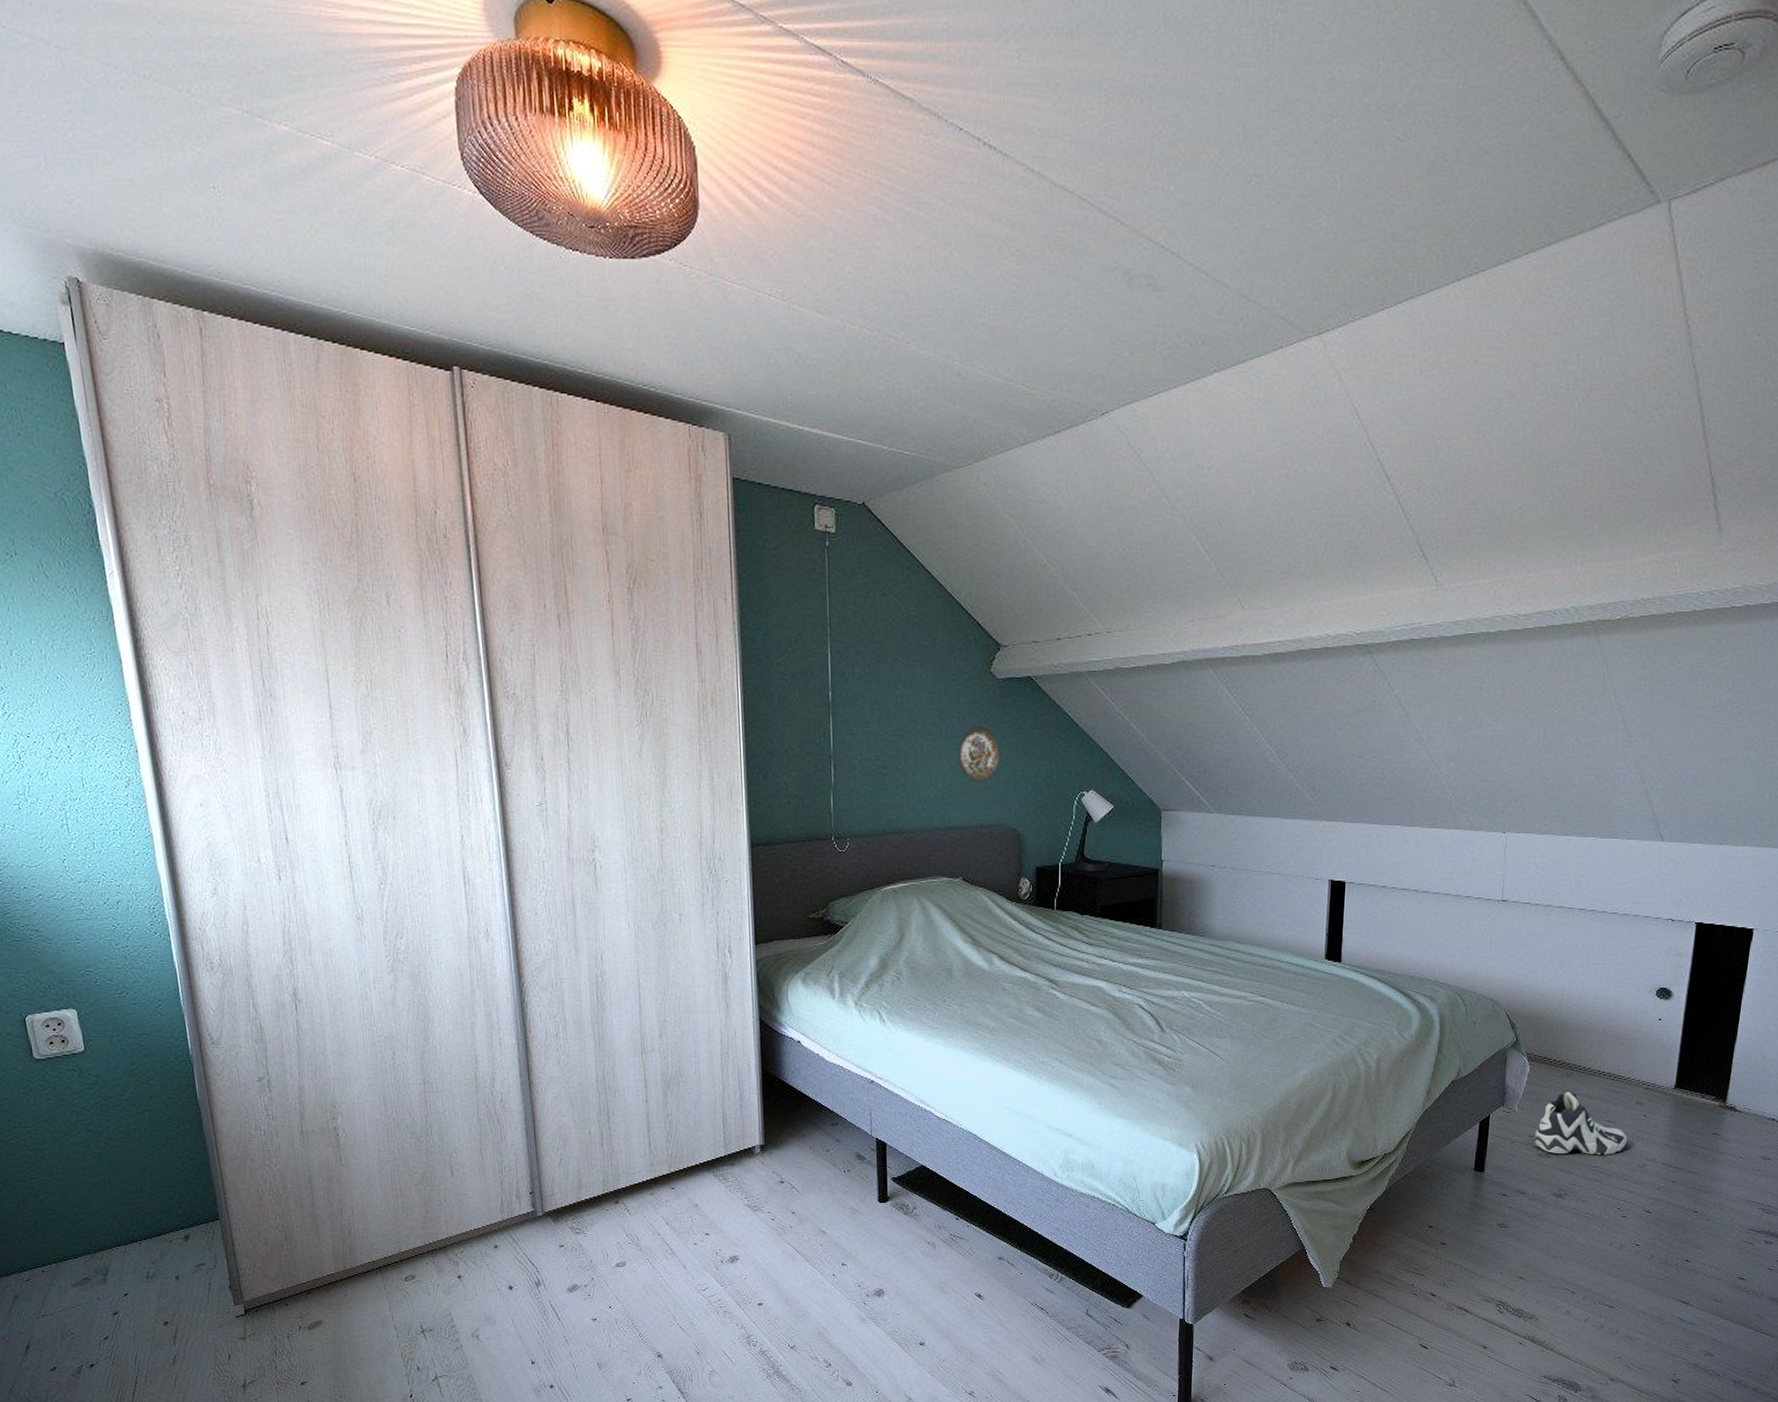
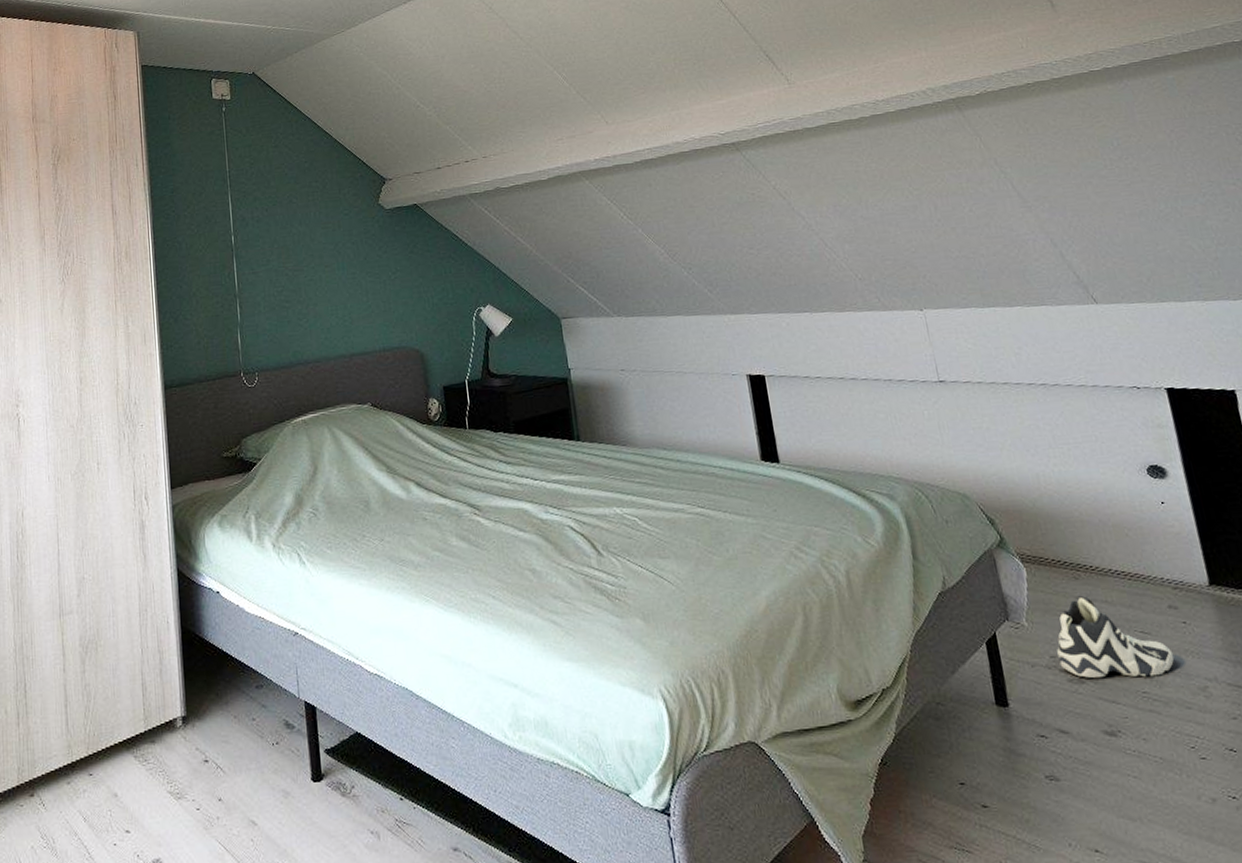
decorative plate: present [958,726,1001,782] -> none [355,254,397,307]

